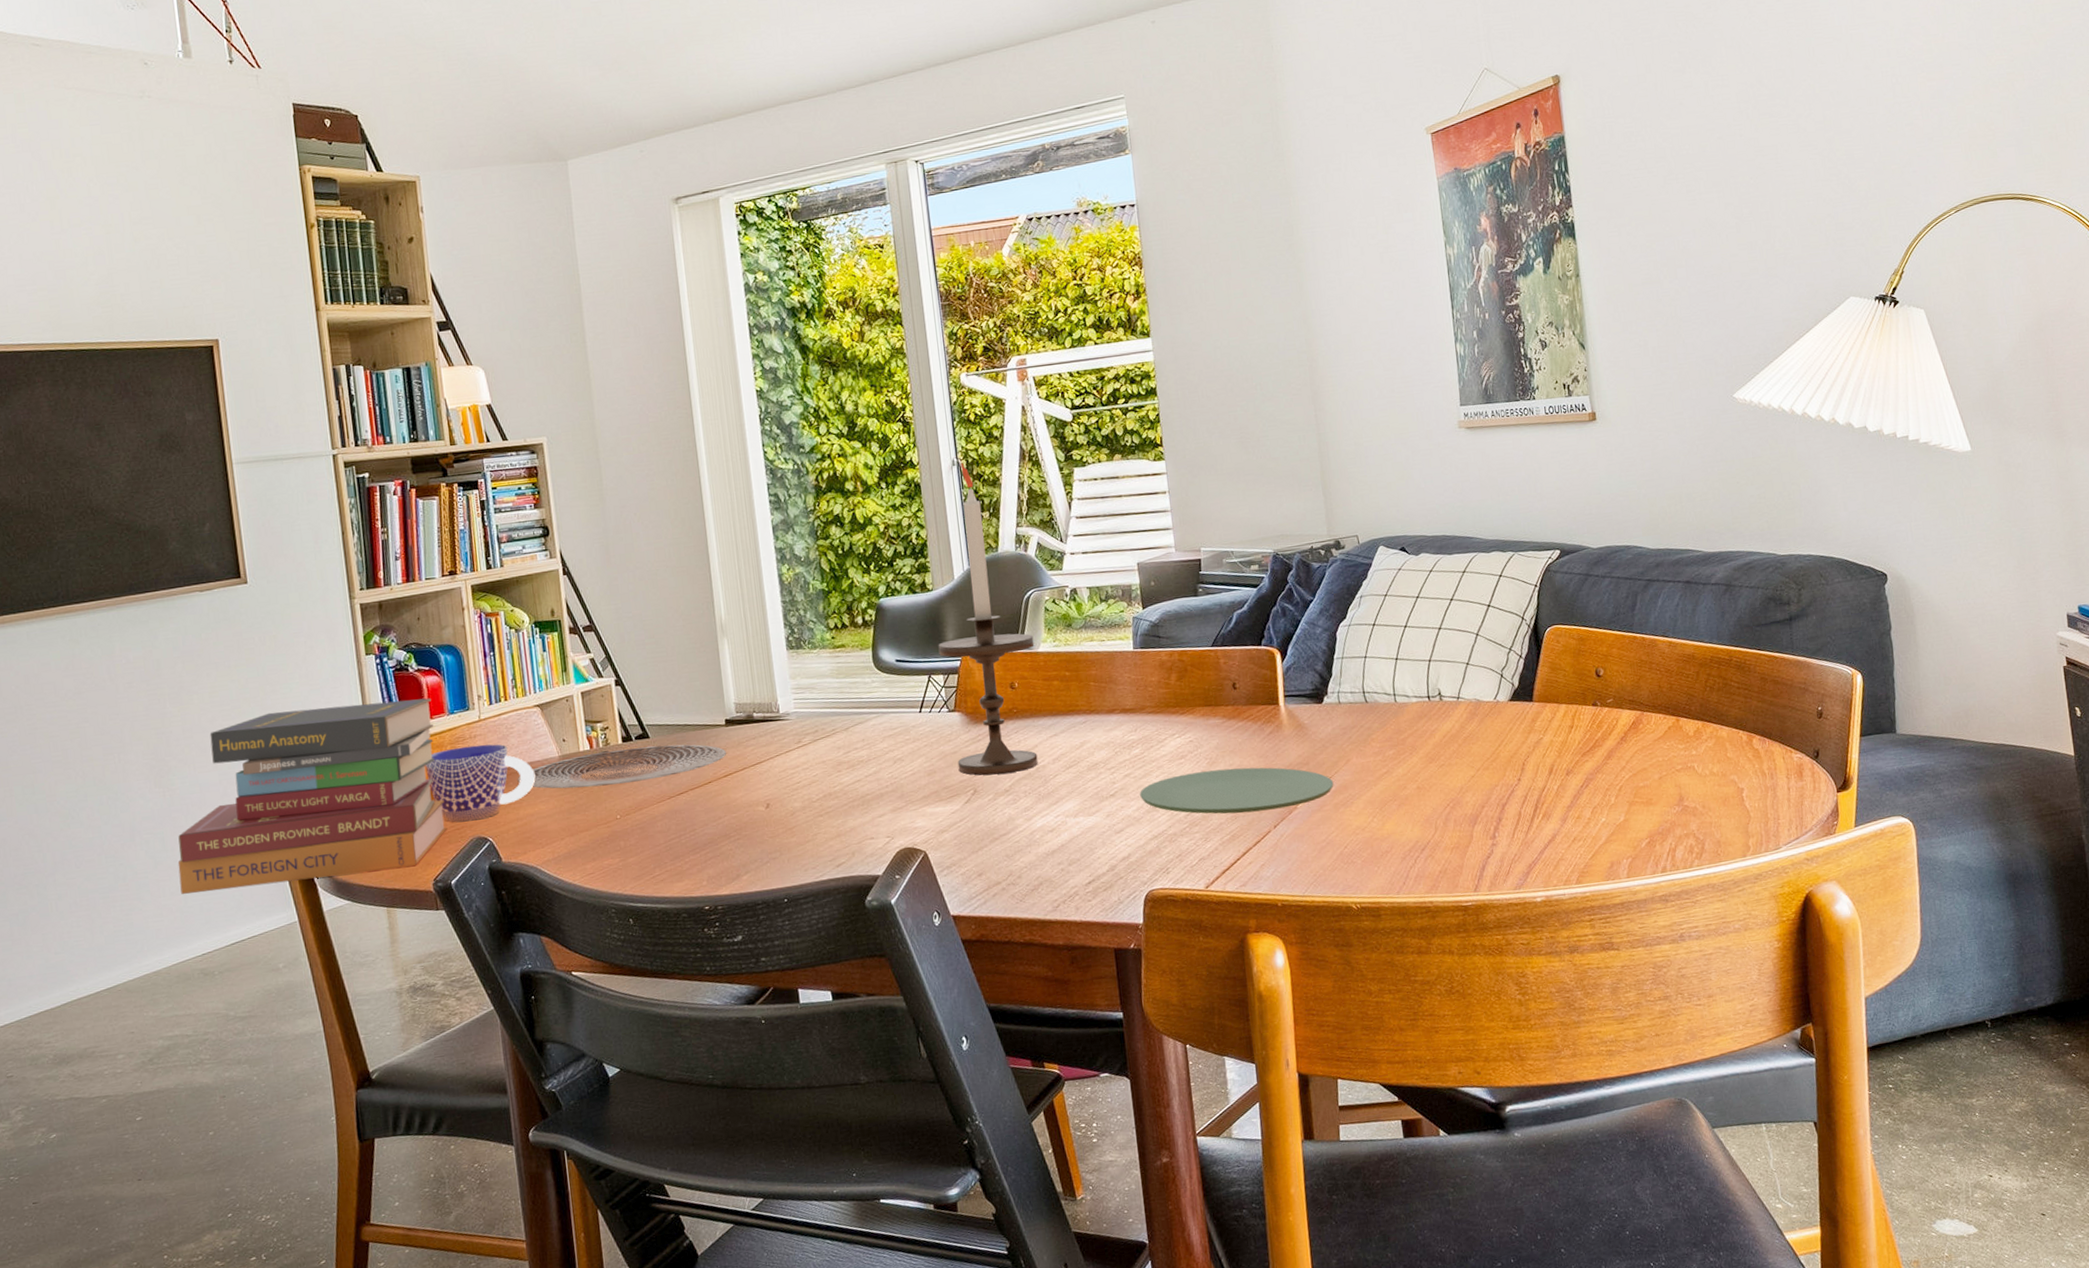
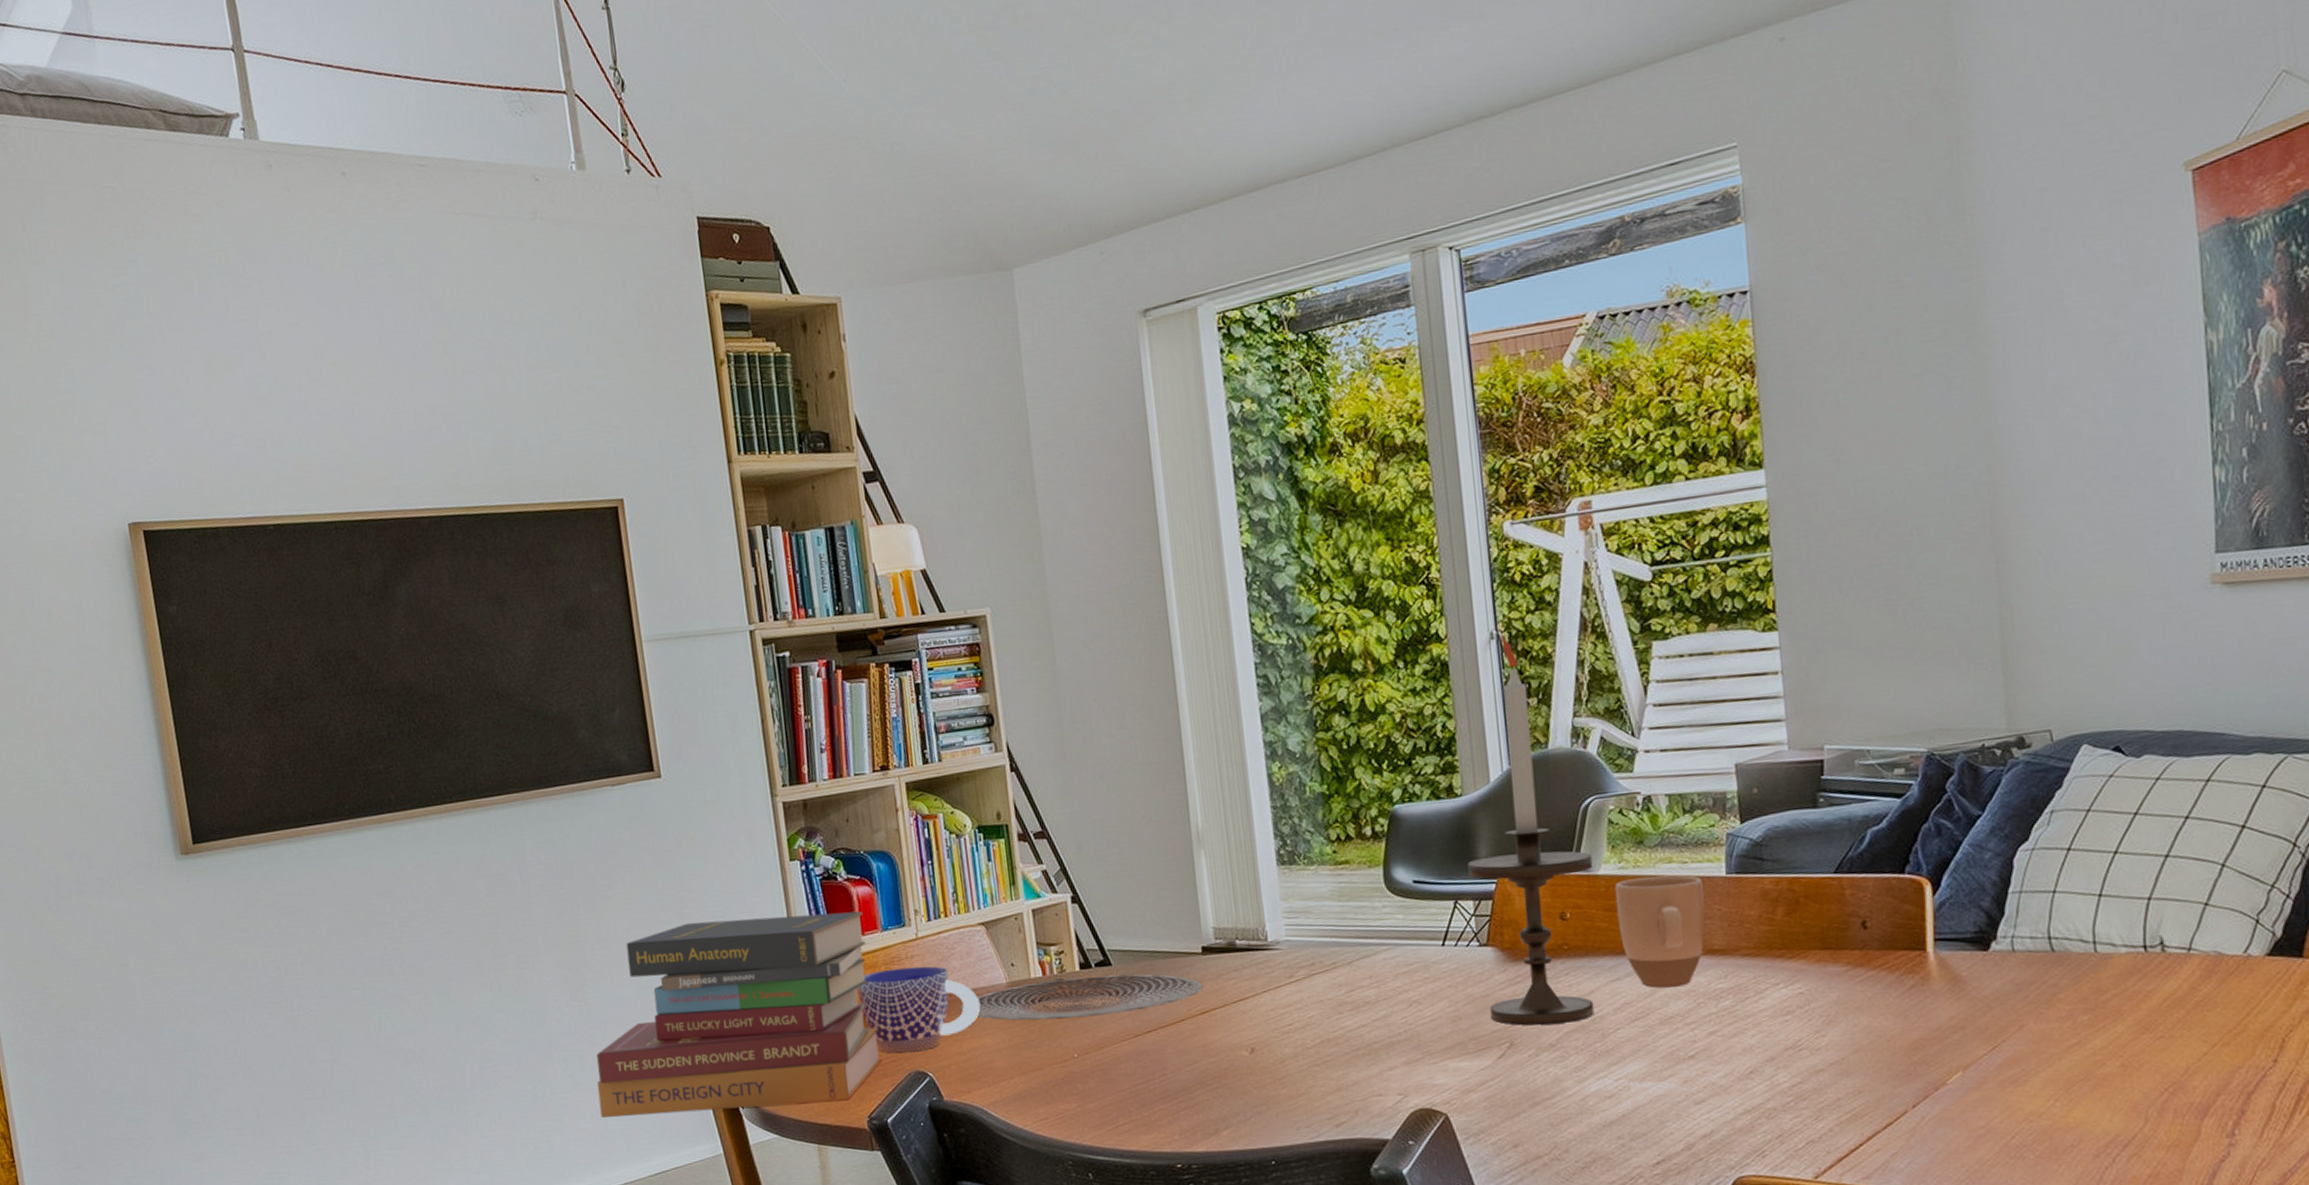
mug: none [1051,651,1120,742] -> present [1614,875,1706,989]
plate: present [1140,767,1334,814] -> none [1729,1029,2001,1088]

